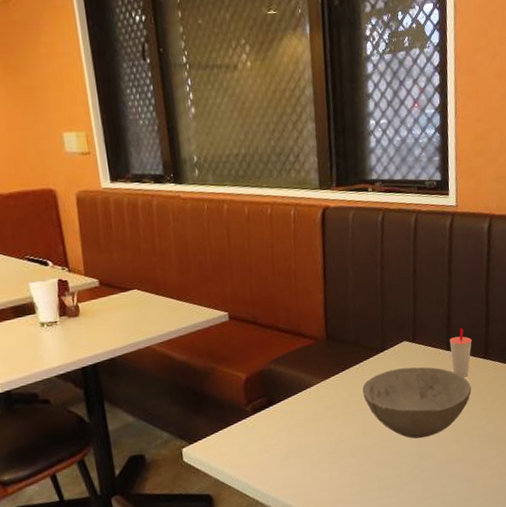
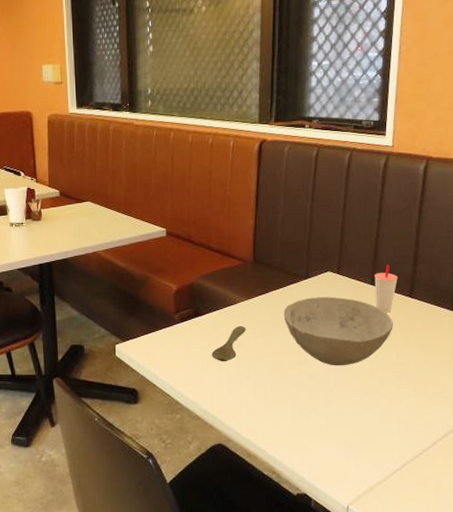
spoon: none [290,409,325,451] -> present [211,326,246,362]

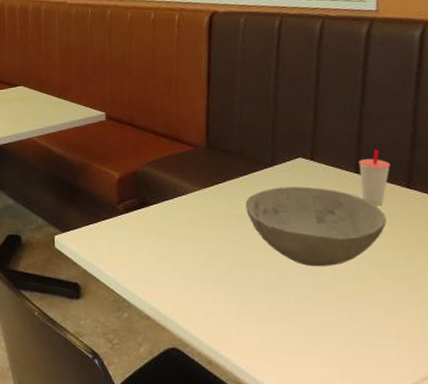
spoon: present [211,326,246,362] -> none [161,218,201,258]

